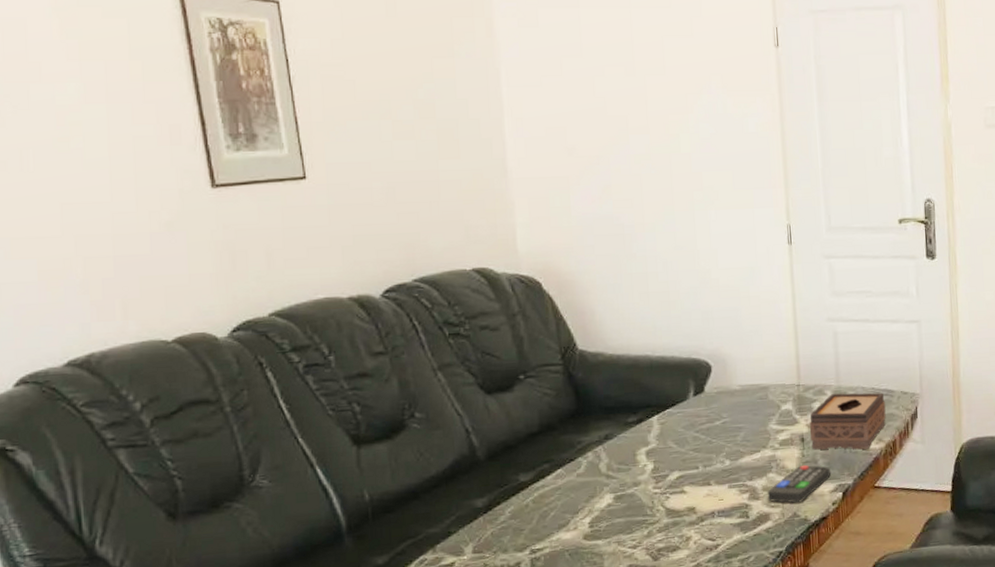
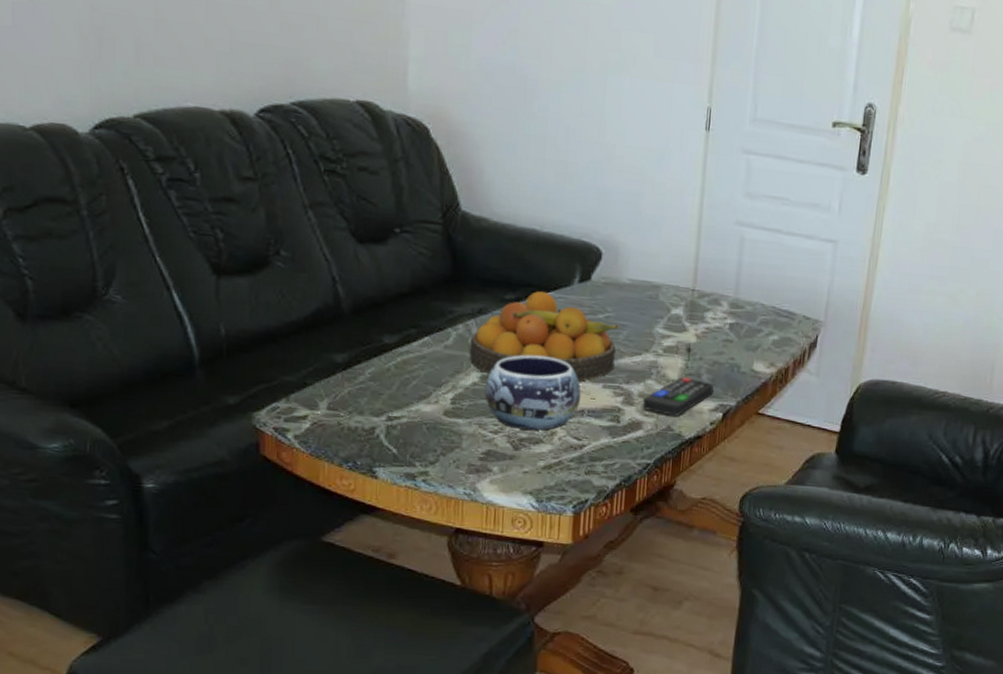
fruit bowl: none [600,410,737,494] -> present [469,291,620,382]
decorative bowl: none [619,468,710,540] -> present [485,354,581,430]
tissue box: present [809,393,886,450] -> none [697,306,784,372]

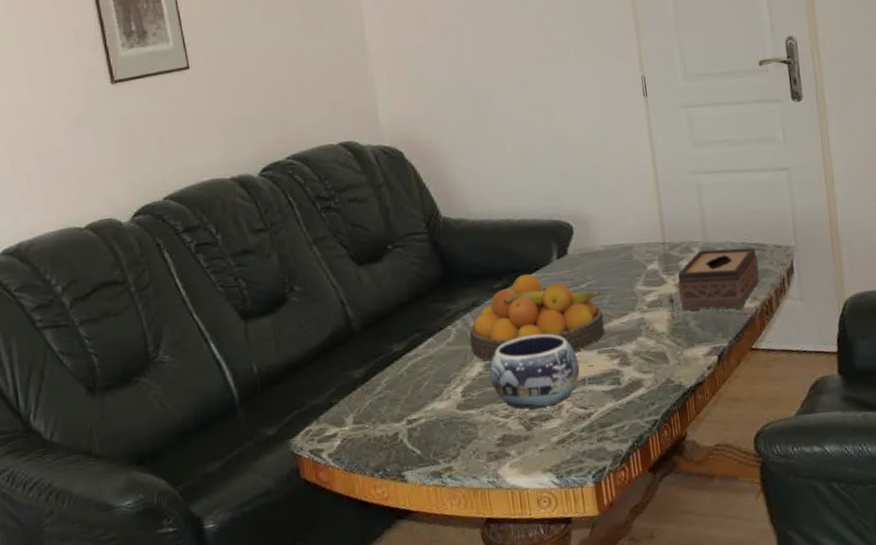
remote control: present [642,377,714,416] -> none [638,327,704,368]
tissue box: none [697,306,784,372] -> present [677,247,760,311]

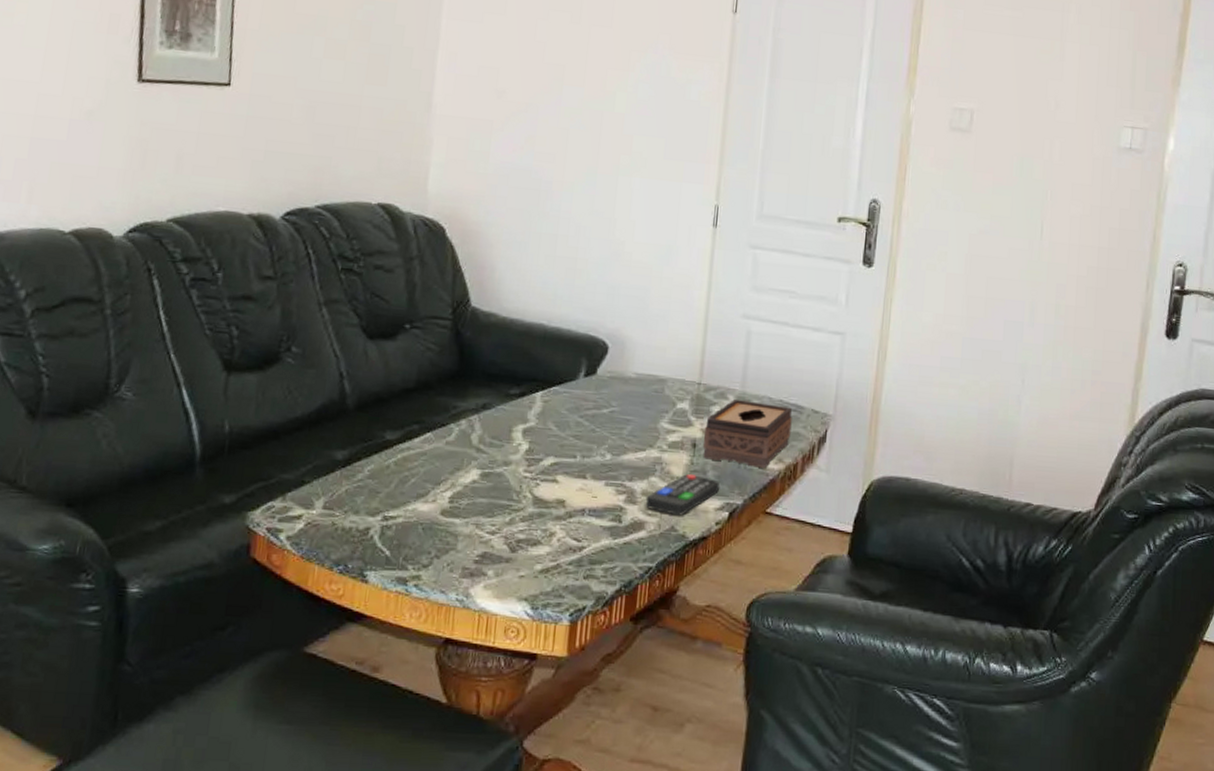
fruit bowl: present [468,274,605,362] -> none [470,386,624,479]
decorative bowl: present [490,334,580,409] -> none [484,451,583,531]
remote control: none [638,327,704,368] -> present [645,474,720,516]

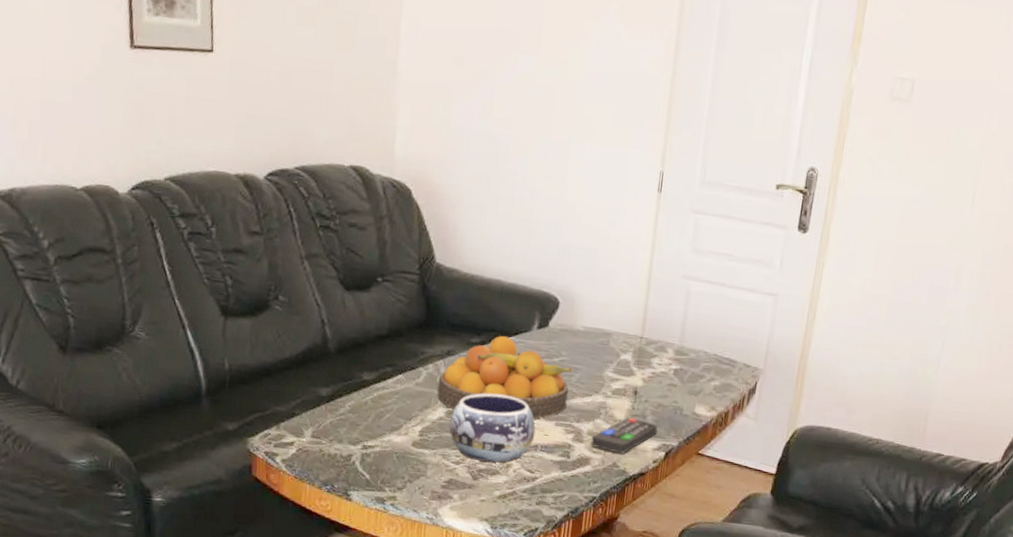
fruit bowl: none [470,386,624,479] -> present [437,336,573,419]
decorative bowl: none [484,451,583,531] -> present [449,393,536,463]
tissue box: present [702,399,792,468] -> none [643,353,725,415]

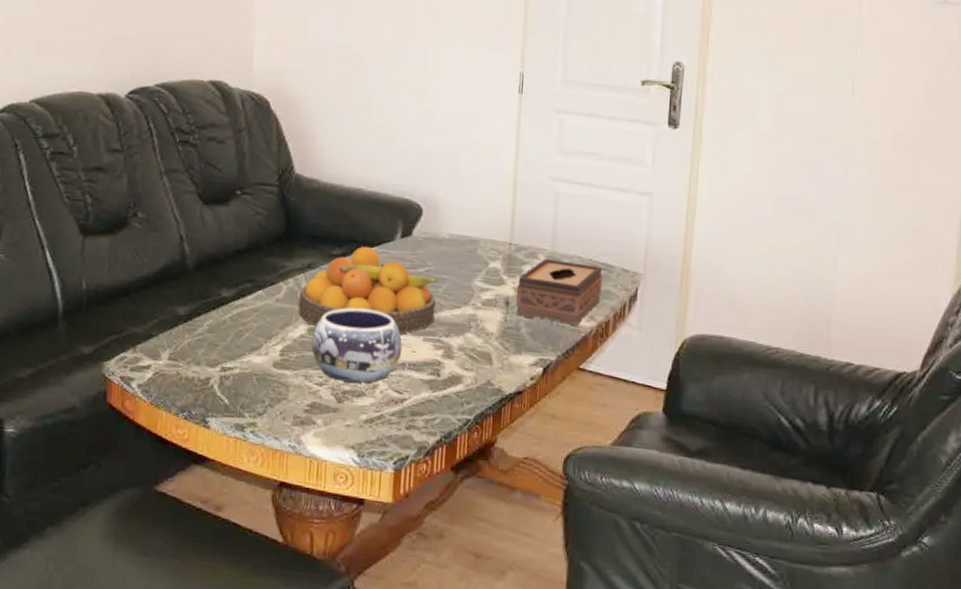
remote control: present [590,418,658,454] -> none [462,331,533,371]
tissue box: none [643,353,725,415] -> present [515,259,602,325]

